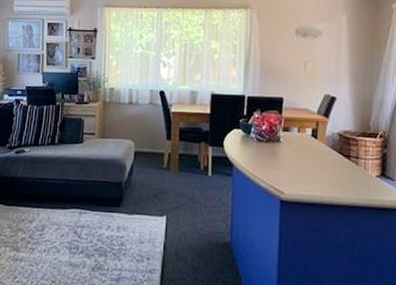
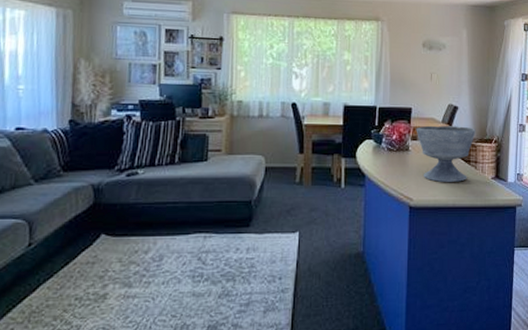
bowl: none [288,116,357,178] -> present [416,125,476,182]

